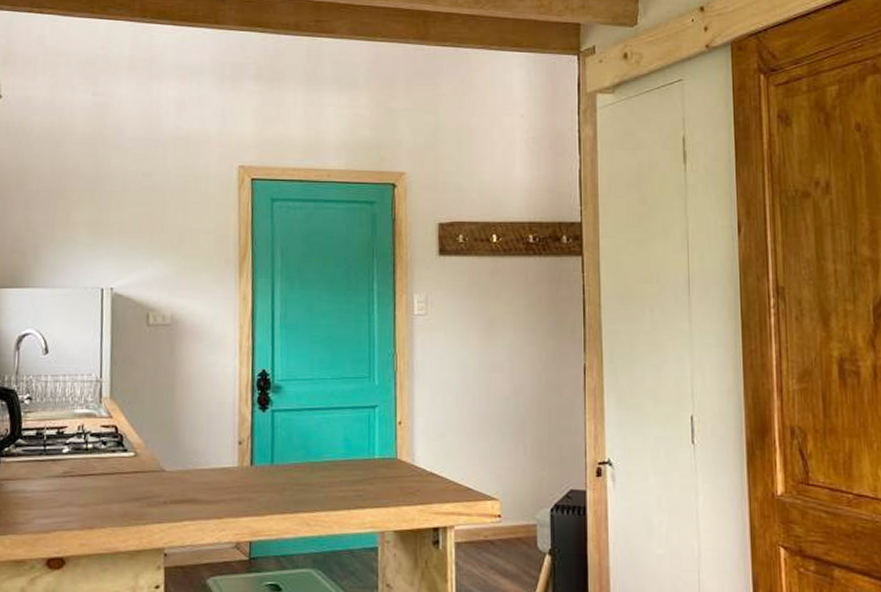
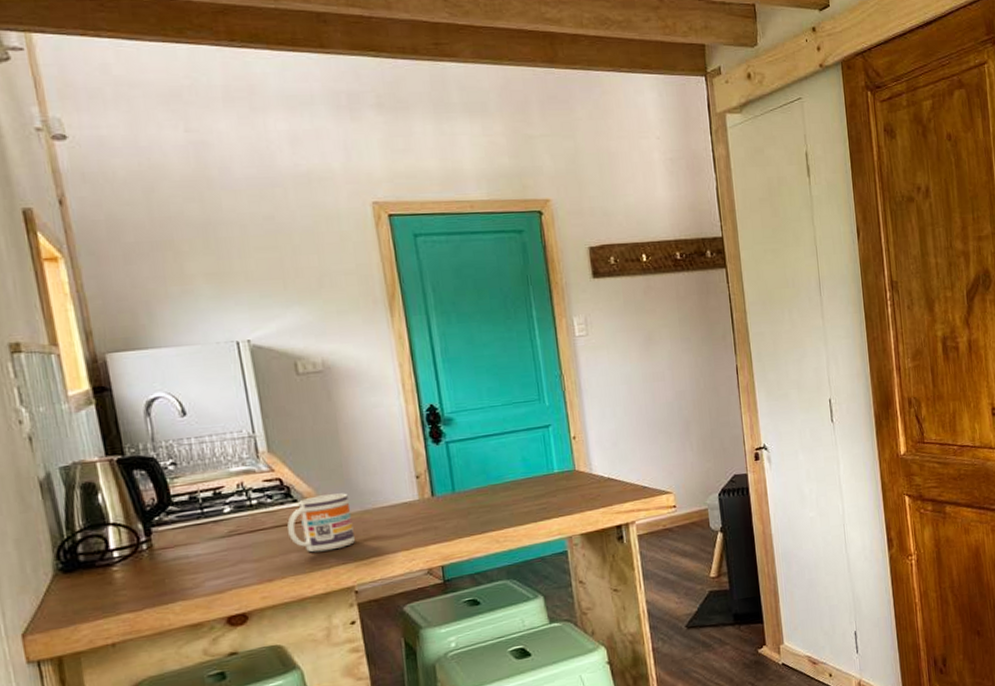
mug: none [114,448,174,507] -> present [287,493,355,553]

